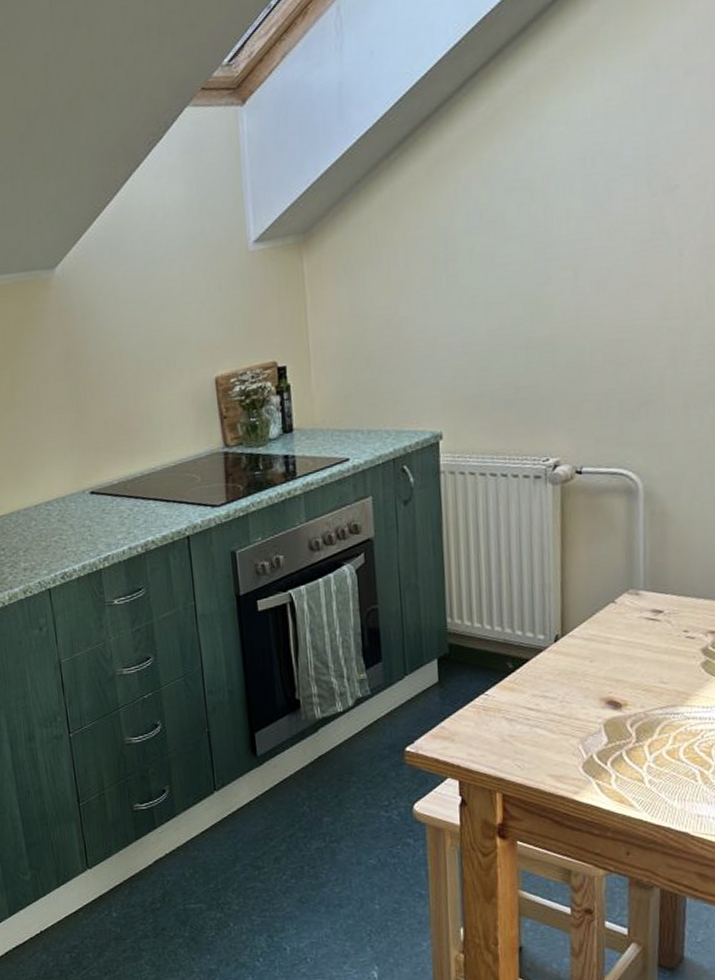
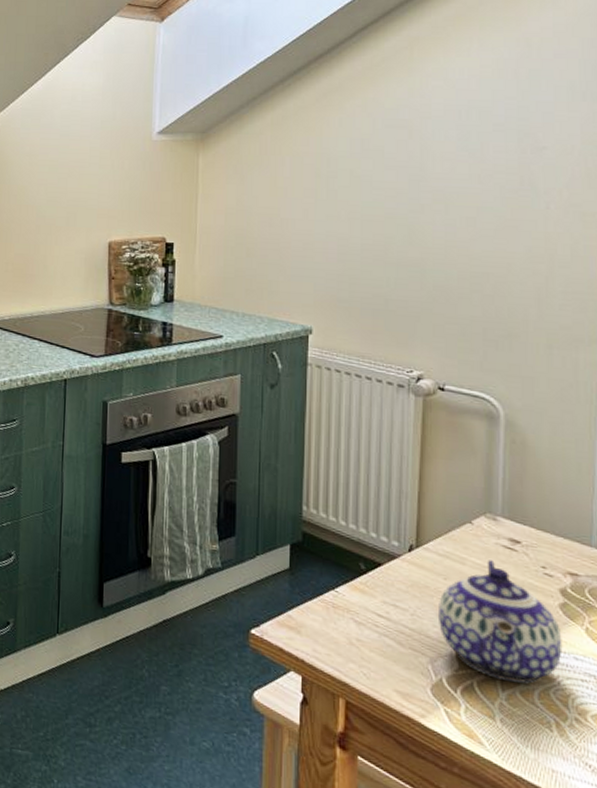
teapot: none [586,634,705,745] -> present [439,560,563,684]

